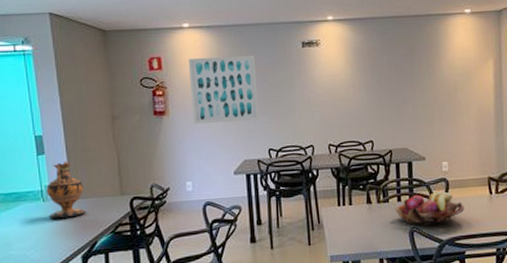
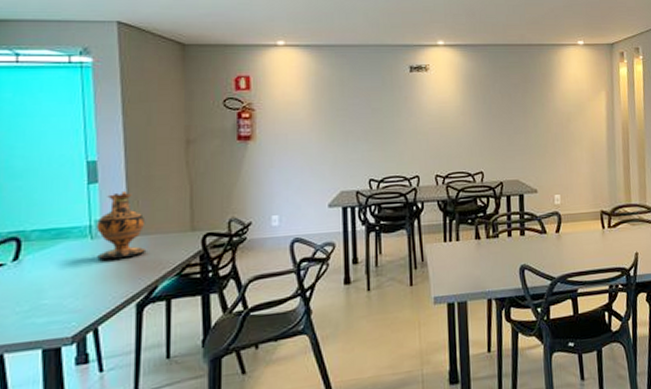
wall art: present [188,56,260,125] -> none [281,78,361,152]
fruit basket: present [394,191,464,226] -> none [504,225,577,263]

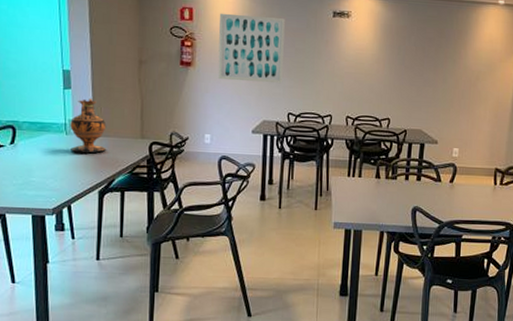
wall art: none [281,78,361,152] -> present [217,13,285,84]

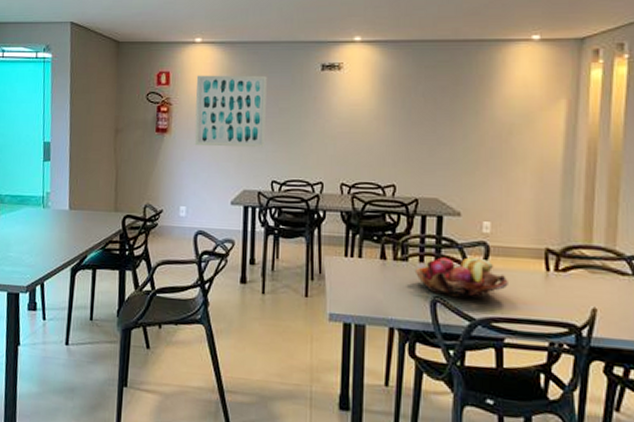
vase: present [70,98,107,154] -> none [46,169,82,228]
fruit basket: none [401,175,468,208] -> present [414,257,508,300]

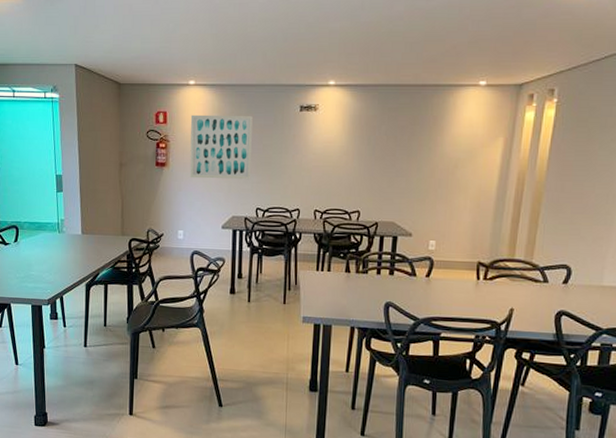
fruit basket: present [414,257,508,300] -> none [372,270,447,303]

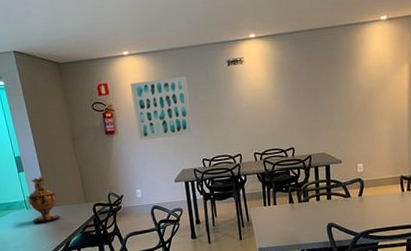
vase: none [62,199,93,250] -> present [28,176,61,223]

